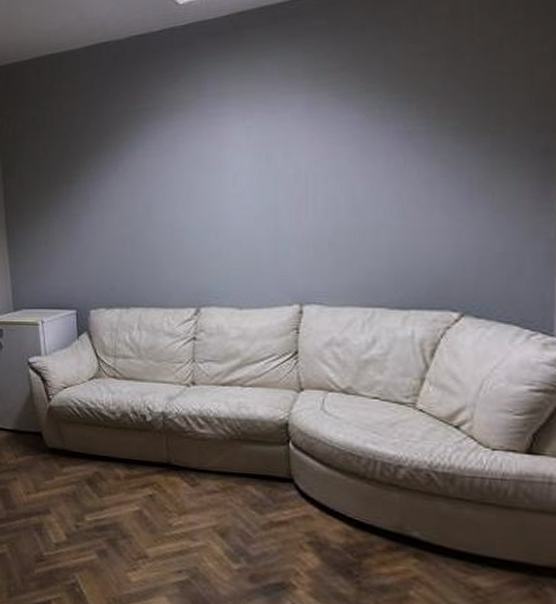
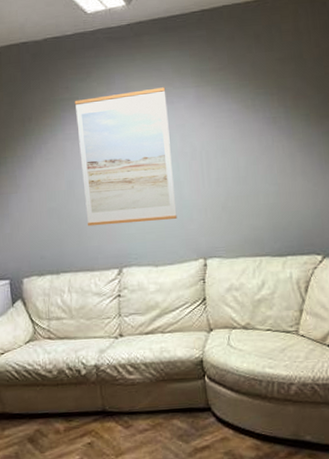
wall art: none [157,93,270,257] -> present [74,87,177,227]

